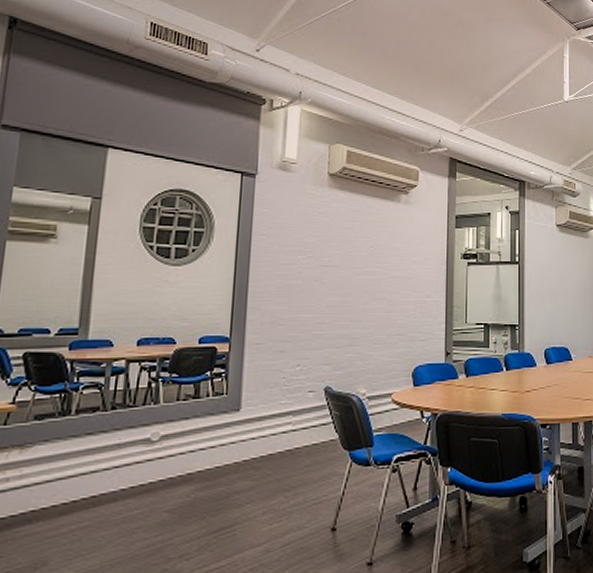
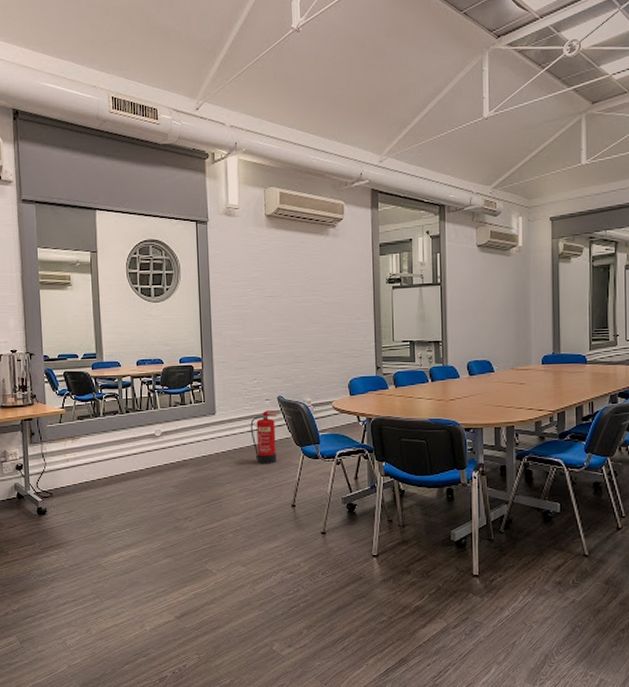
fire extinguisher: none [285,403,324,475] -> present [250,409,278,464]

